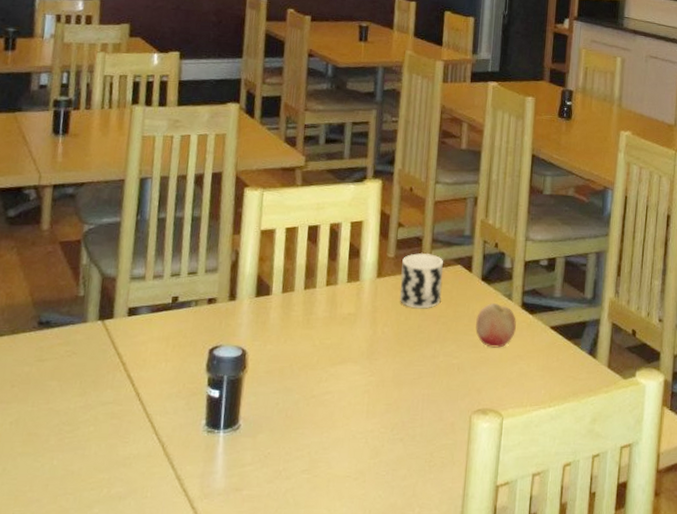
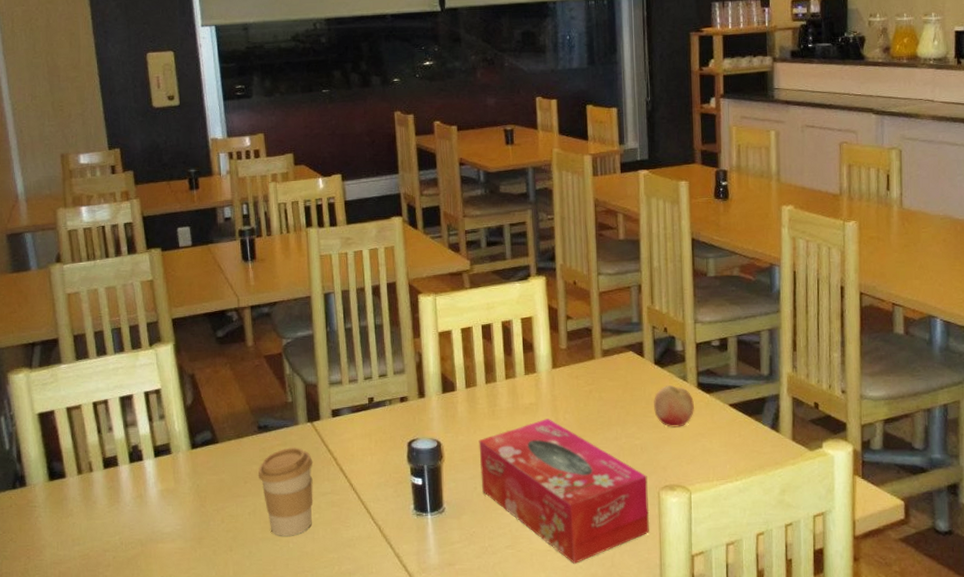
coffee cup: none [29,347,98,451] -> present [258,446,313,536]
tissue box: none [284,331,461,492] -> present [479,419,650,564]
cup: present [399,252,444,309] -> none [575,342,617,395]

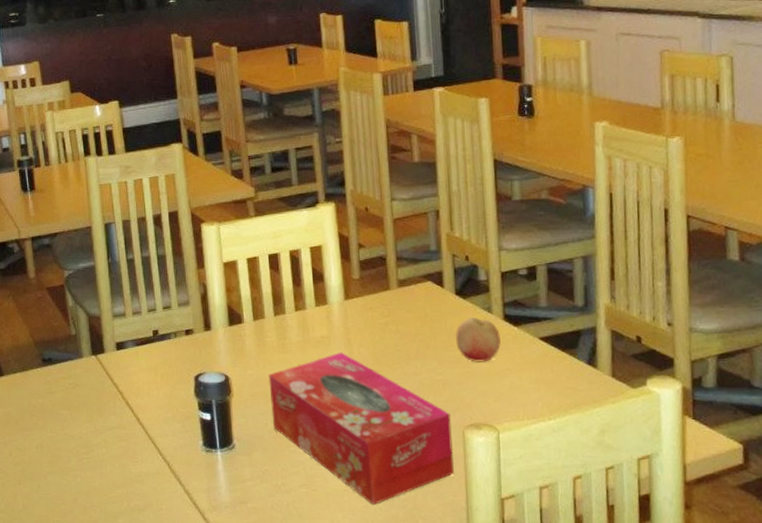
coffee cup: present [258,446,313,536] -> none [44,380,100,470]

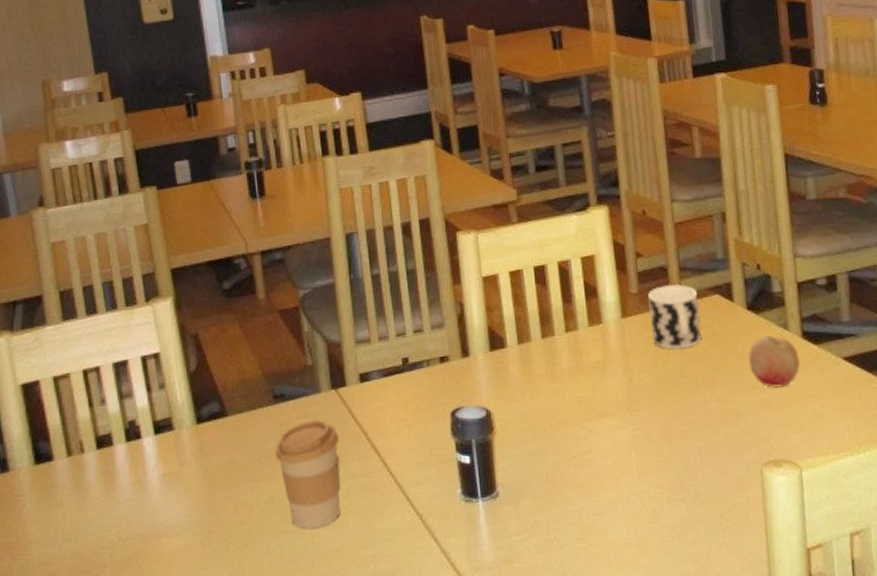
coffee cup: none [44,380,100,470] -> present [275,419,341,529]
tissue box: present [268,352,455,505] -> none [536,380,752,560]
cup: none [368,271,415,328] -> present [648,284,702,349]

